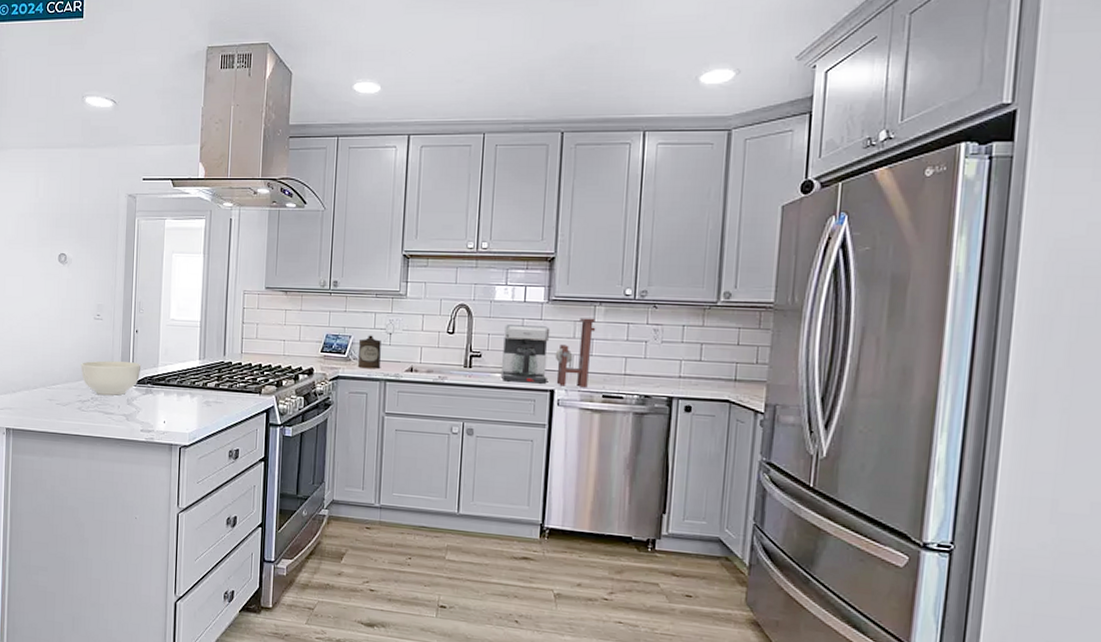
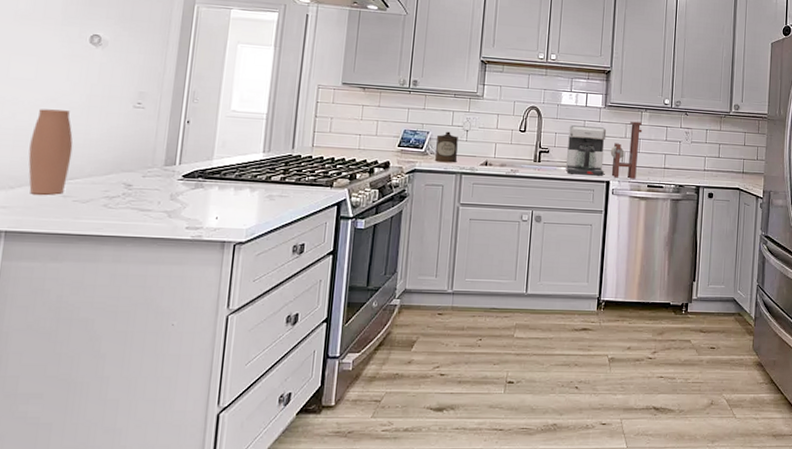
vase: none [23,323,53,399] -> present [28,109,73,195]
bowl: present [80,360,142,396] -> none [110,152,192,191]

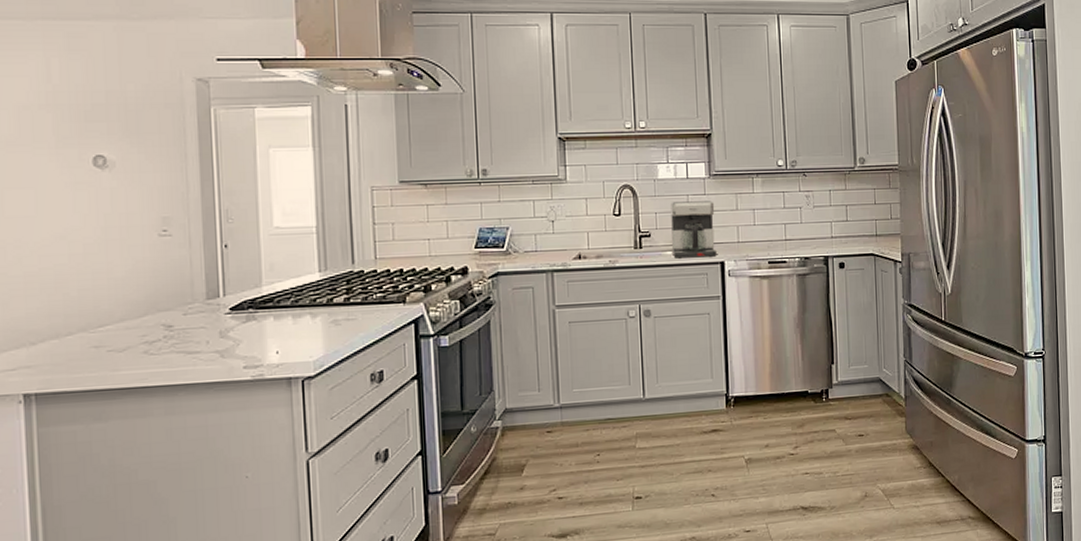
vase: present [28,109,73,195] -> none [44,248,97,349]
canister: present [435,131,458,163] -> none [517,224,545,261]
paper towel holder: present [610,121,643,179] -> none [721,190,756,257]

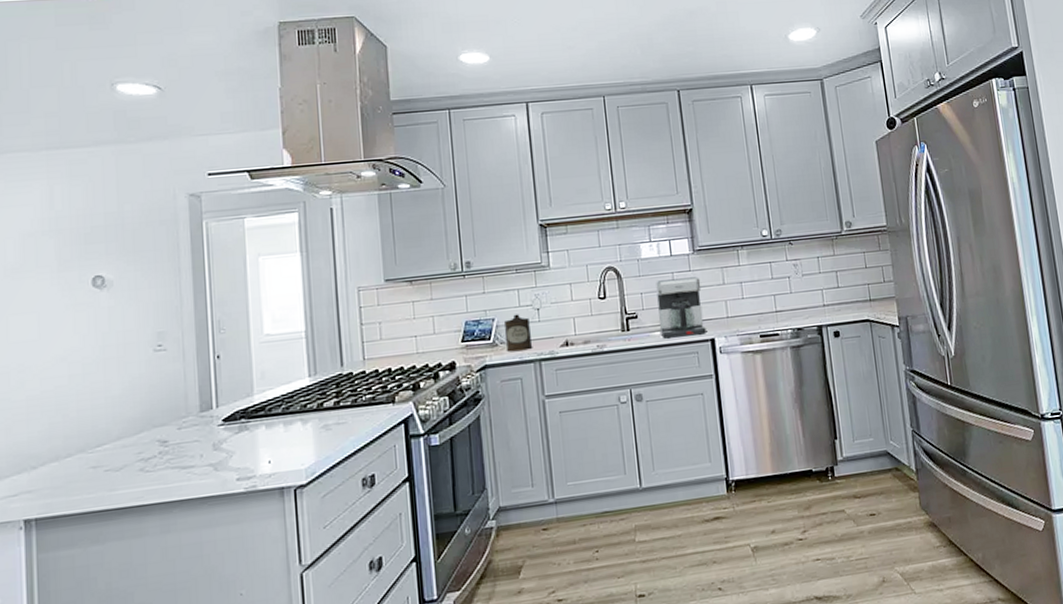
canister: none [517,224,545,261] -> present [503,314,532,352]

